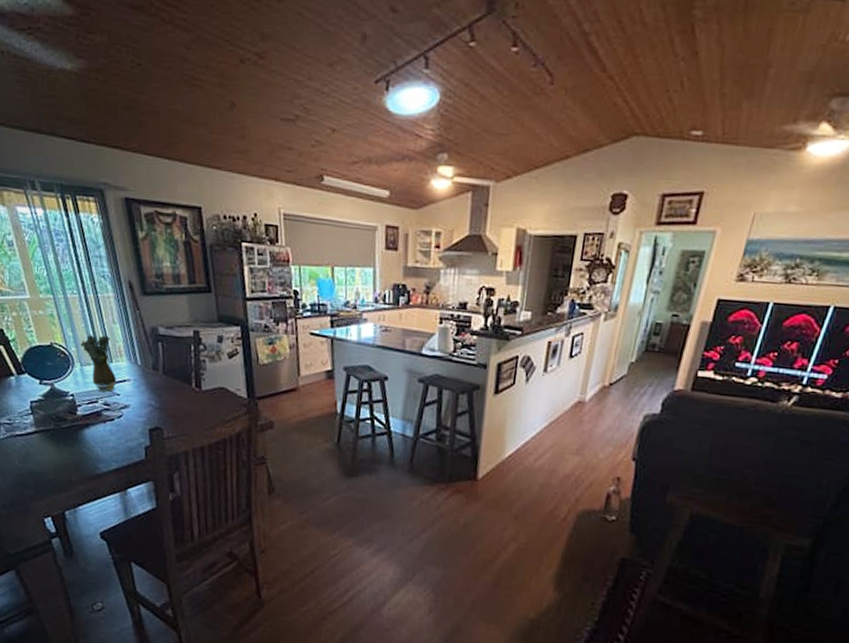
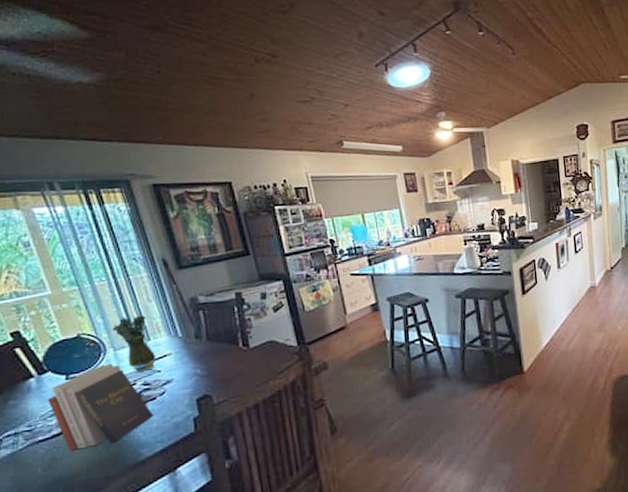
books: none [24,376,111,452] -> present [48,363,153,451]

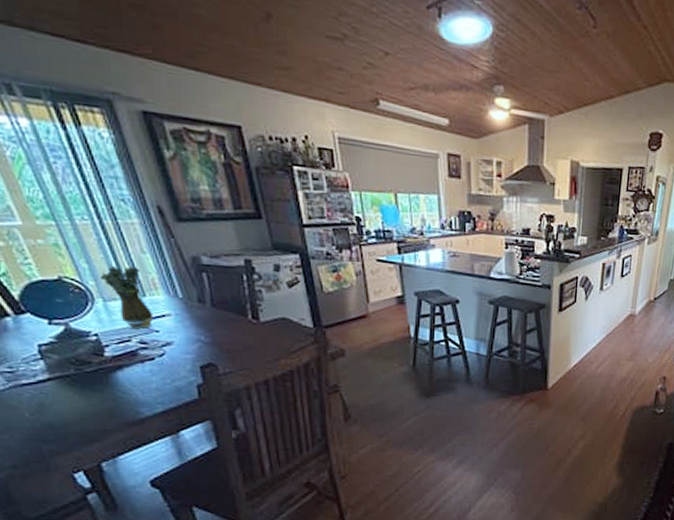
books: present [48,363,153,451] -> none [29,314,152,399]

